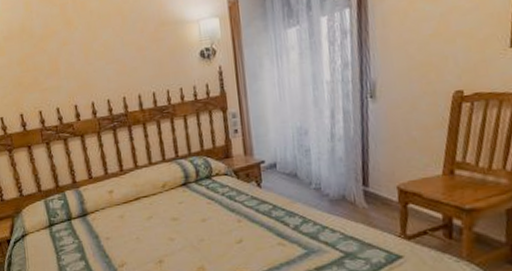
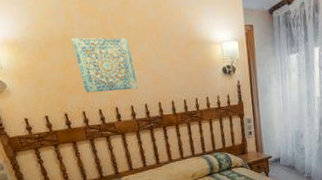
wall art: none [30,24,101,89] -> present [71,37,139,93]

